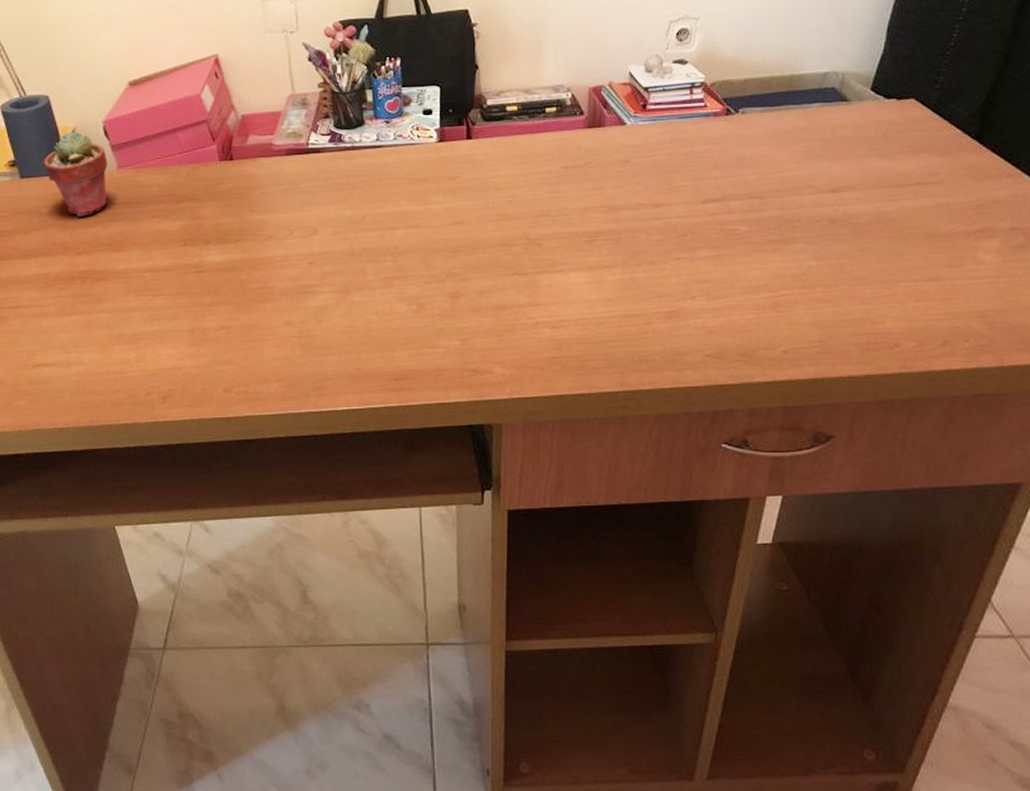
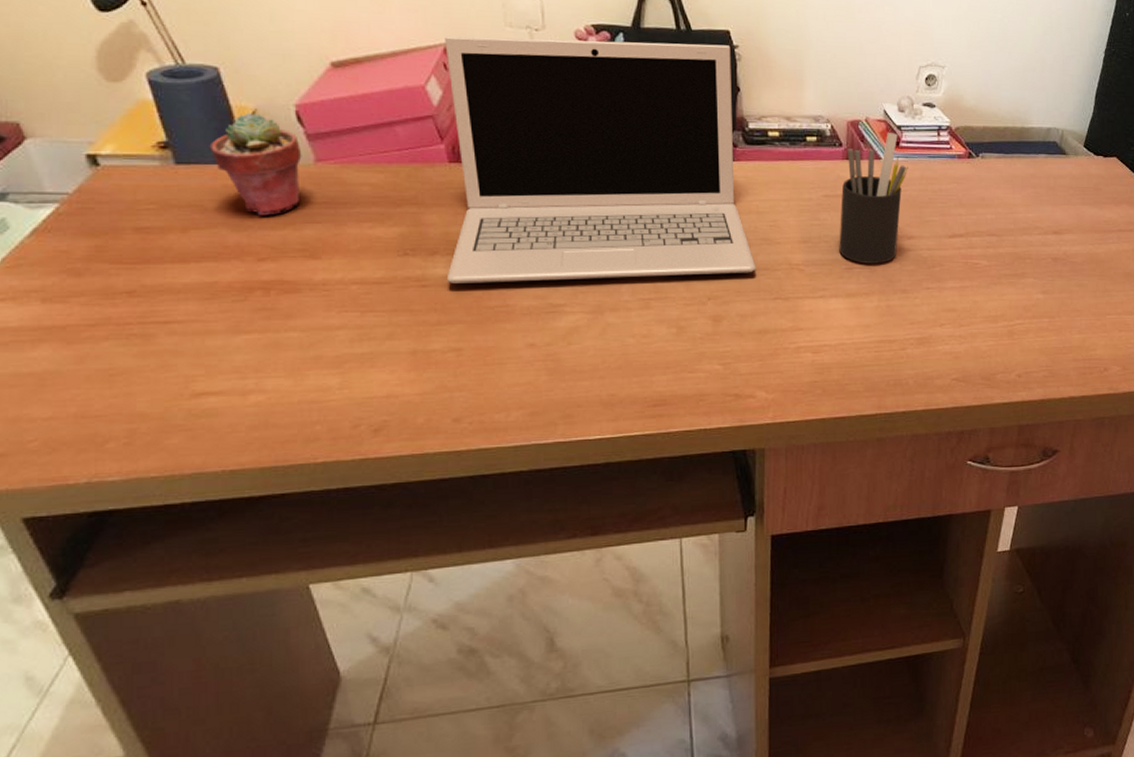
laptop: none [216,24,494,269] -> present [445,36,756,283]
pen holder: none [579,94,656,235] -> present [839,132,908,264]

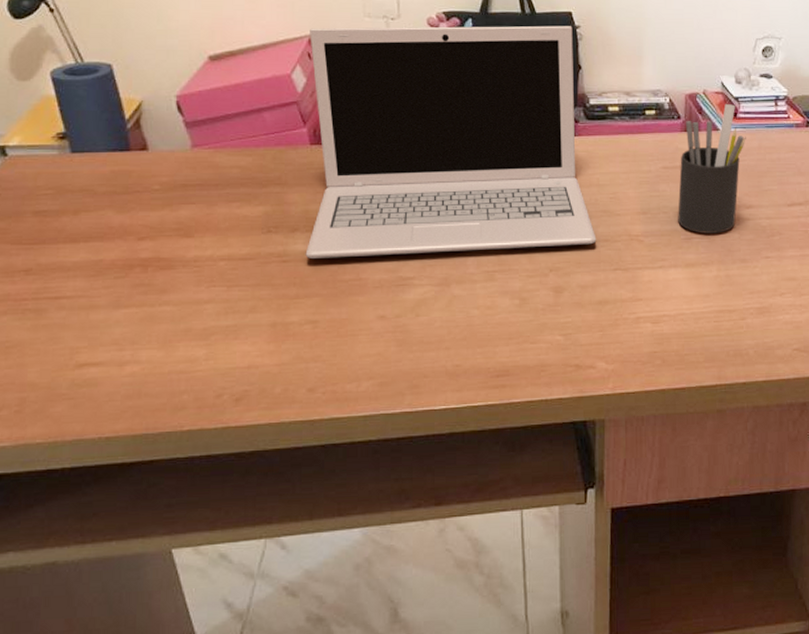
potted succulent: present [209,113,302,216] -> none [100,104,181,198]

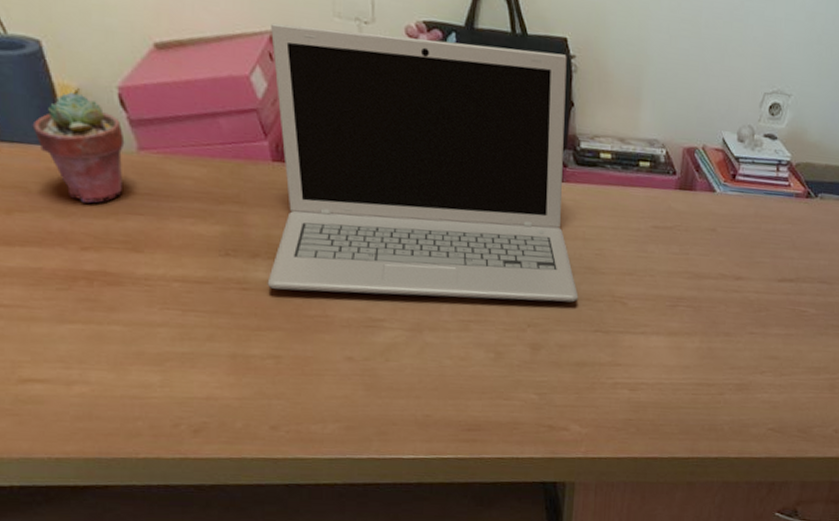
potted succulent: none [100,104,181,198] -> present [32,92,125,203]
pen holder: present [678,103,746,234] -> none [664,162,743,303]

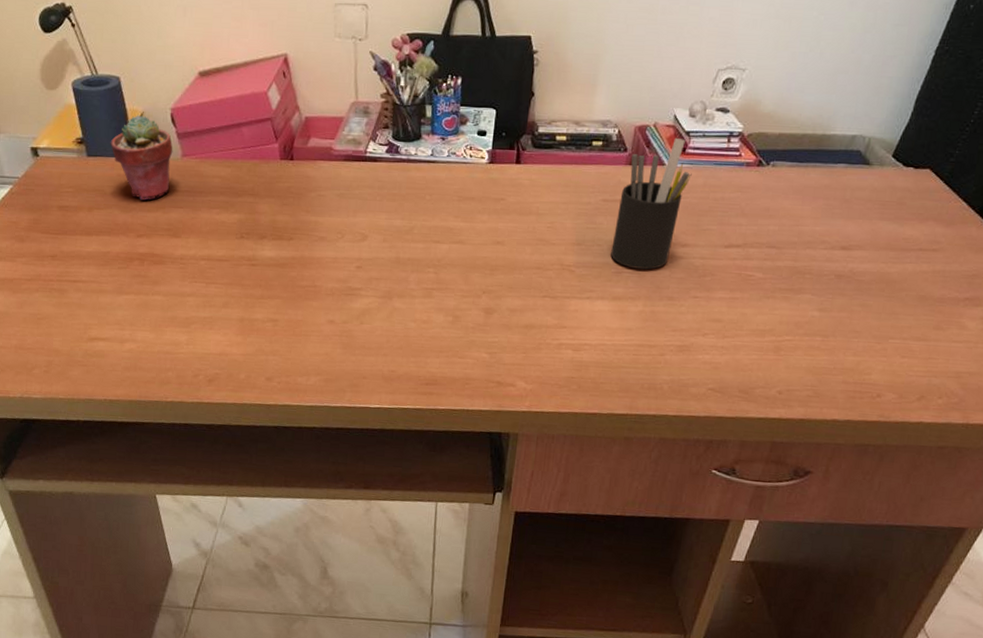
laptop: present [267,23,579,303] -> none [270,47,530,271]
pen holder: none [664,162,743,303] -> present [611,137,692,270]

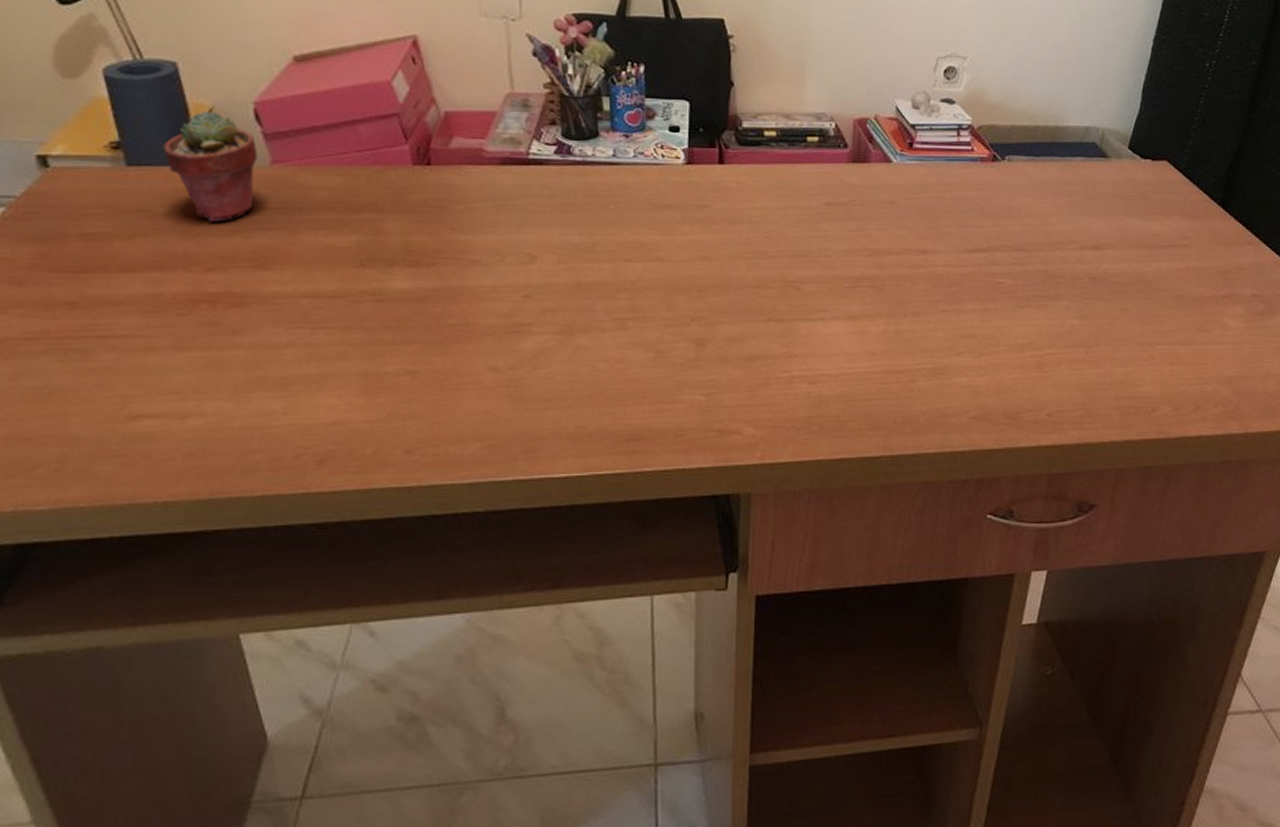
pen holder: present [611,137,692,270] -> none [841,131,923,282]

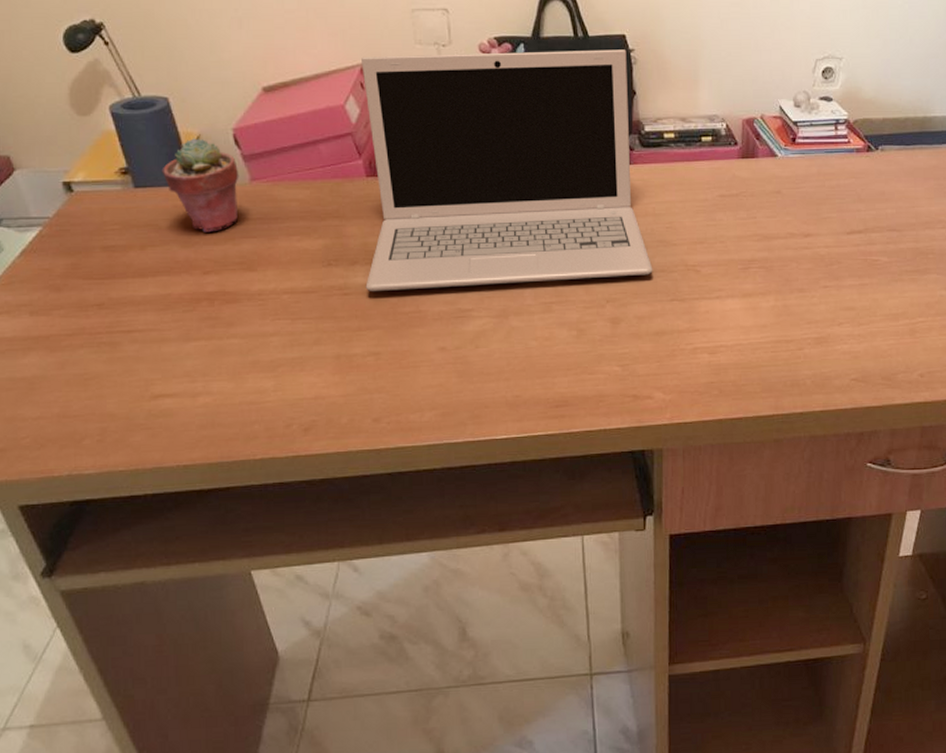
laptop: none [404,27,747,299] -> present [361,49,653,291]

